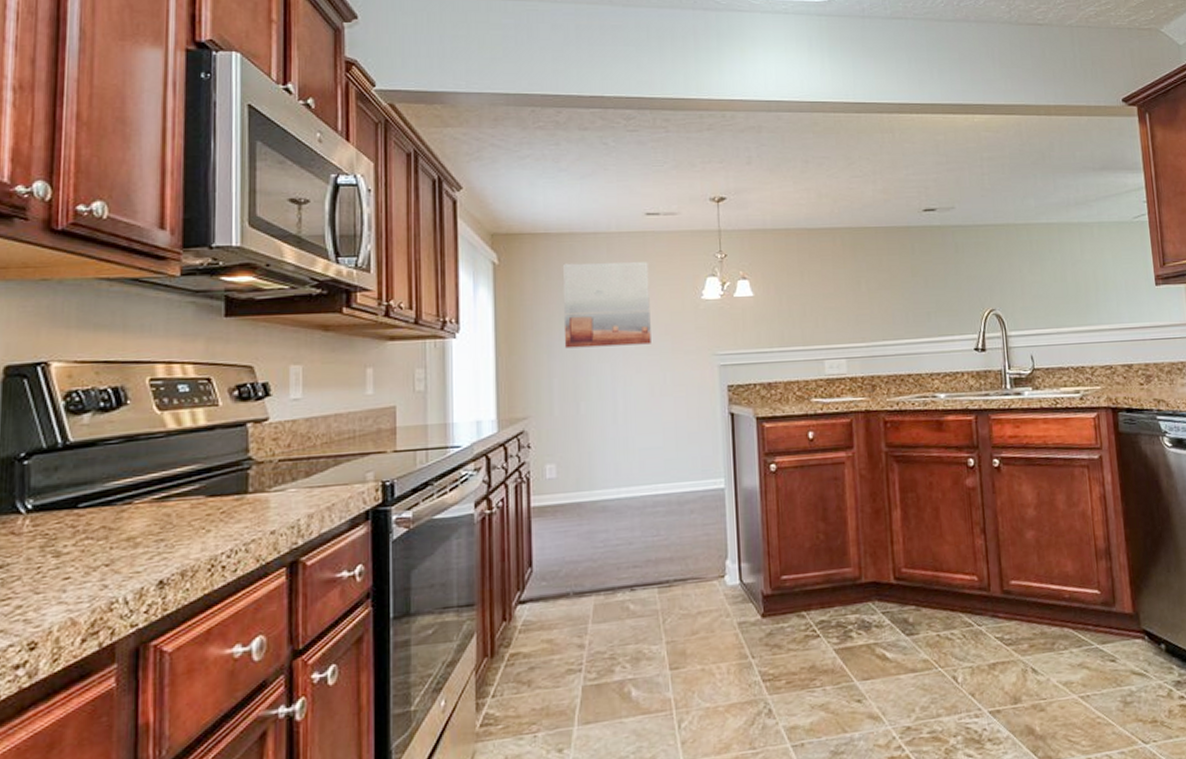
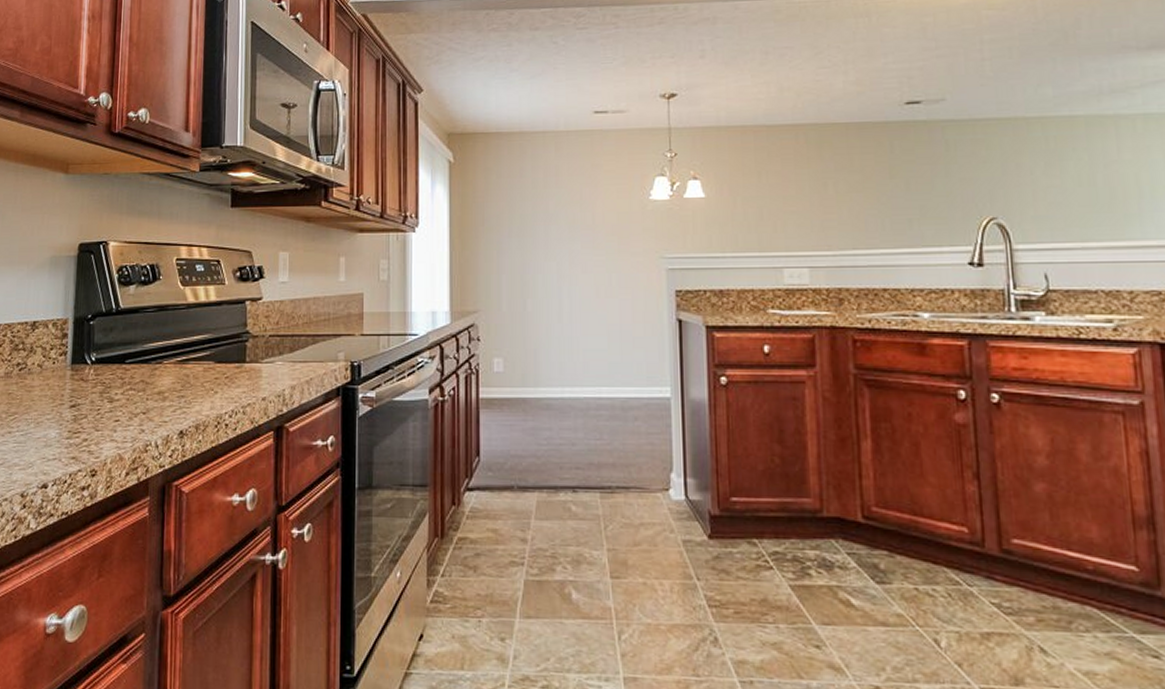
wall art: present [562,262,651,349] -> none [512,161,597,246]

